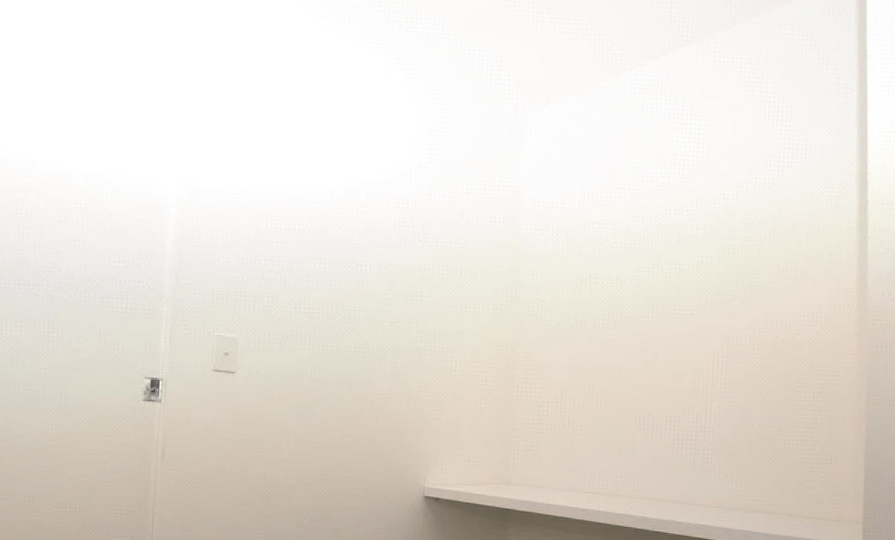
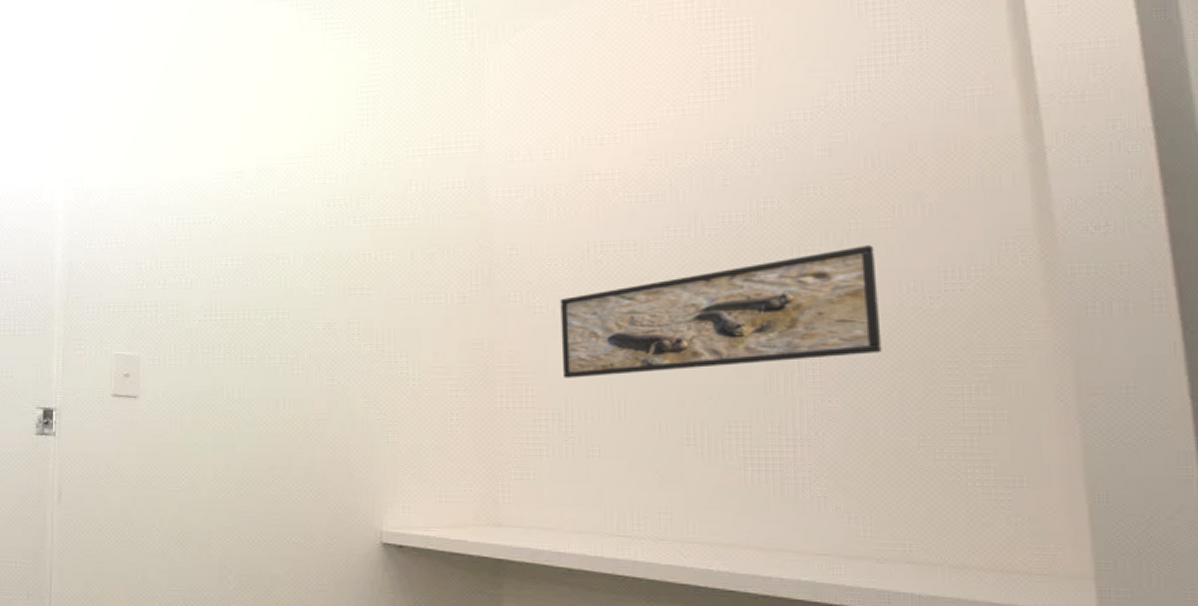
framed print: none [561,293,765,376] -> present [560,245,882,378]

